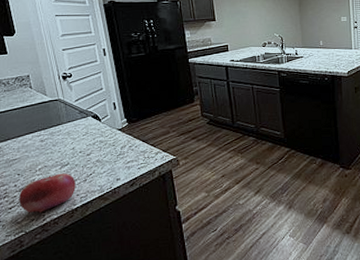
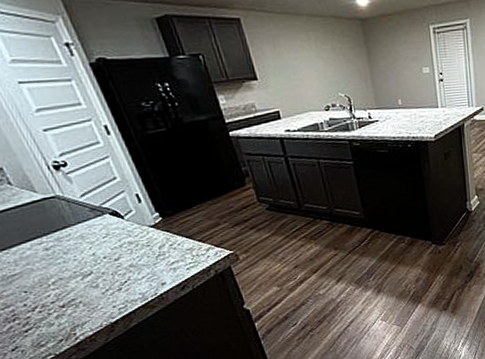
fruit: present [19,173,76,213] -> none [33,283,110,334]

